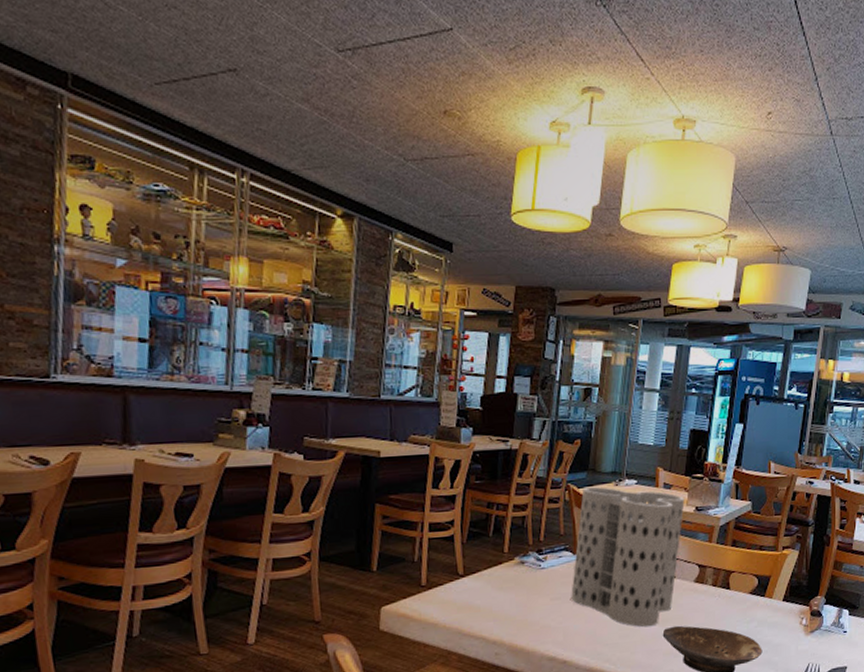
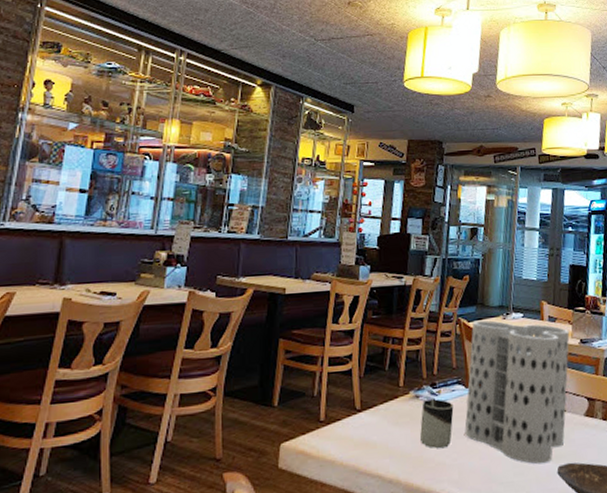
cup: none [524,565,560,613] -> present [419,399,454,449]

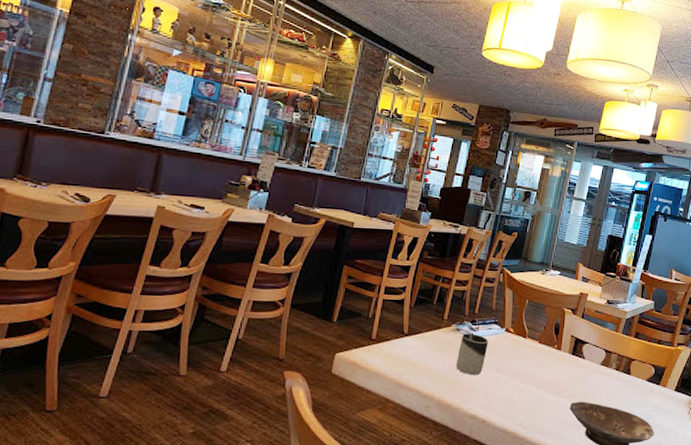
utensil holder: present [464,320,570,464] -> none [495,272,599,399]

